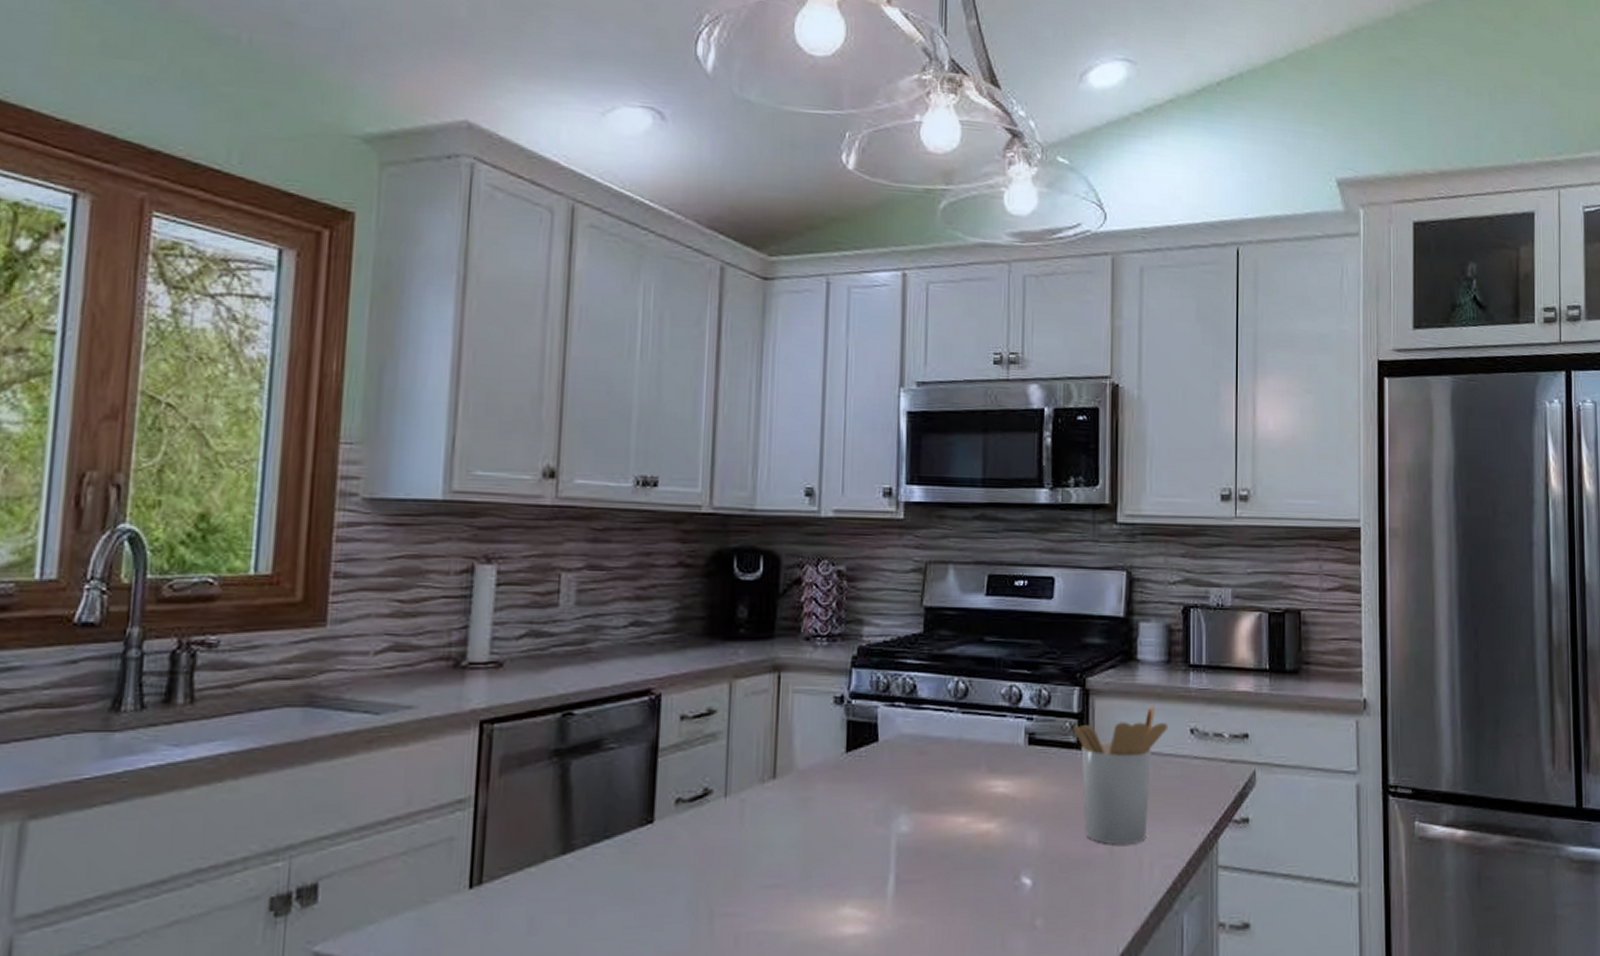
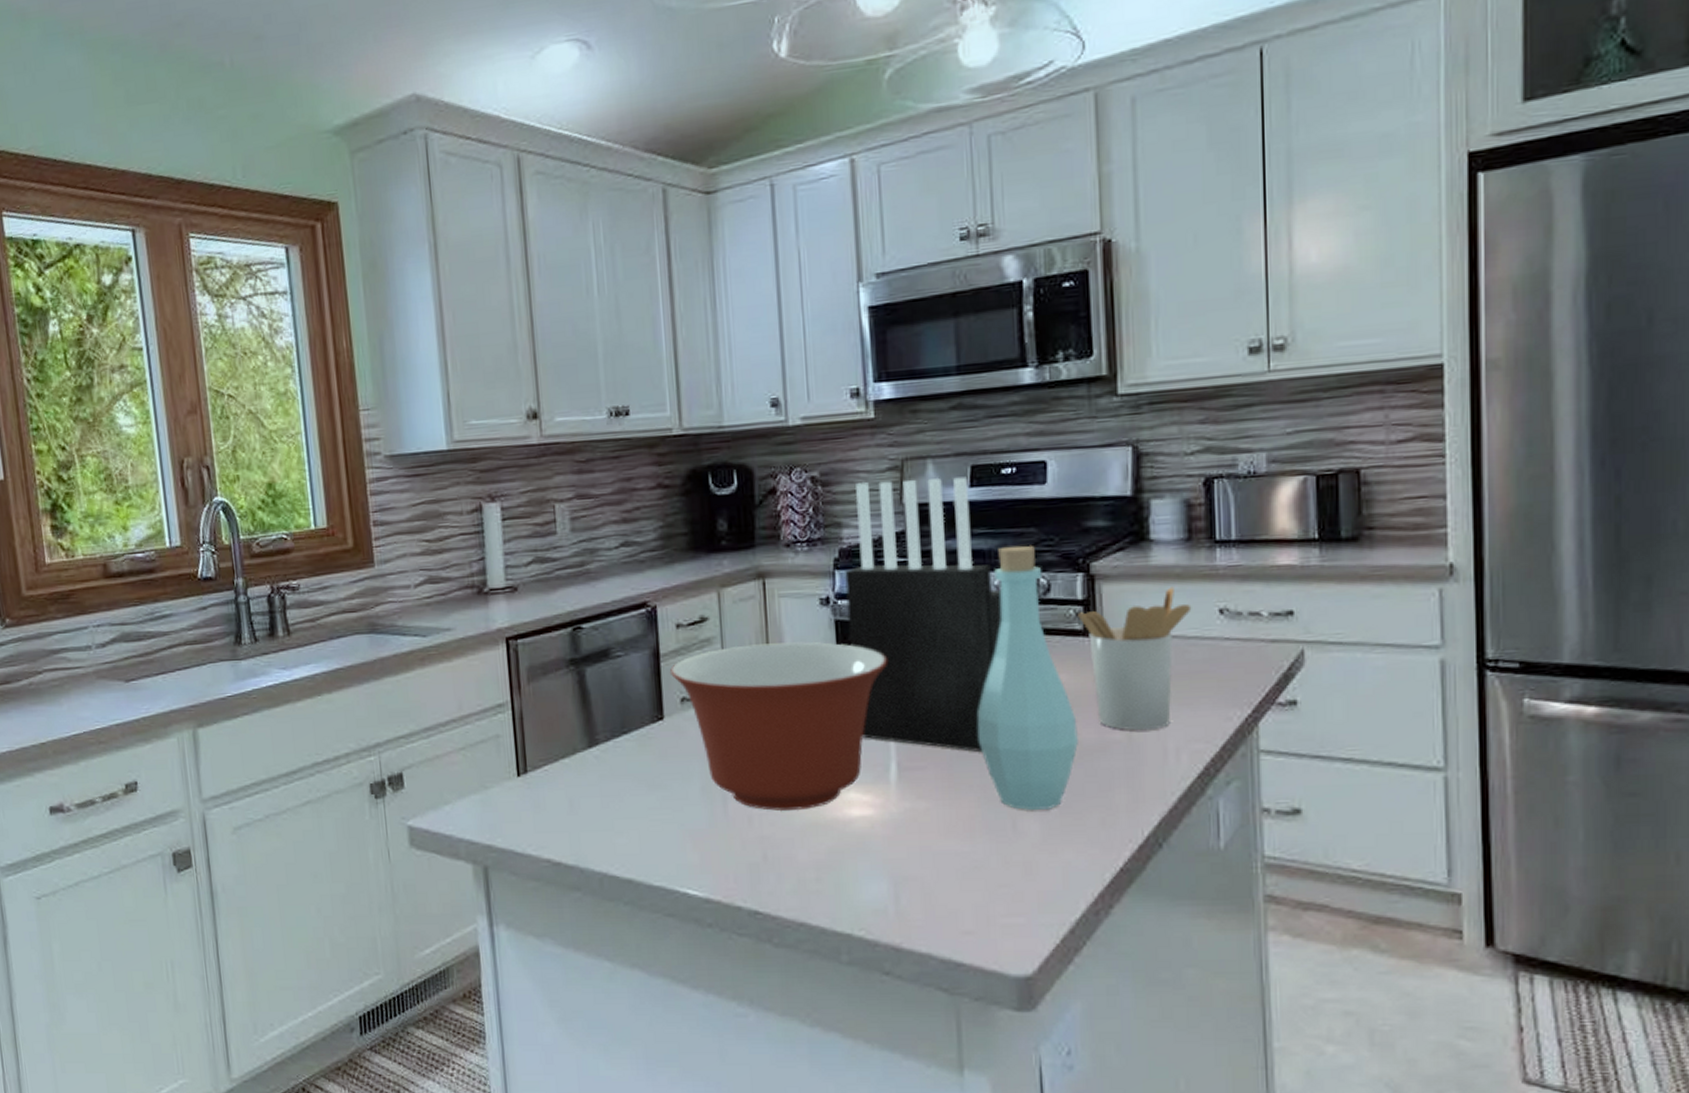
mixing bowl: none [668,742,895,930] -> present [670,642,887,812]
knife block: none [859,581,1007,864] -> present [845,476,1003,752]
bottle: none [975,656,1066,926] -> present [977,545,1078,810]

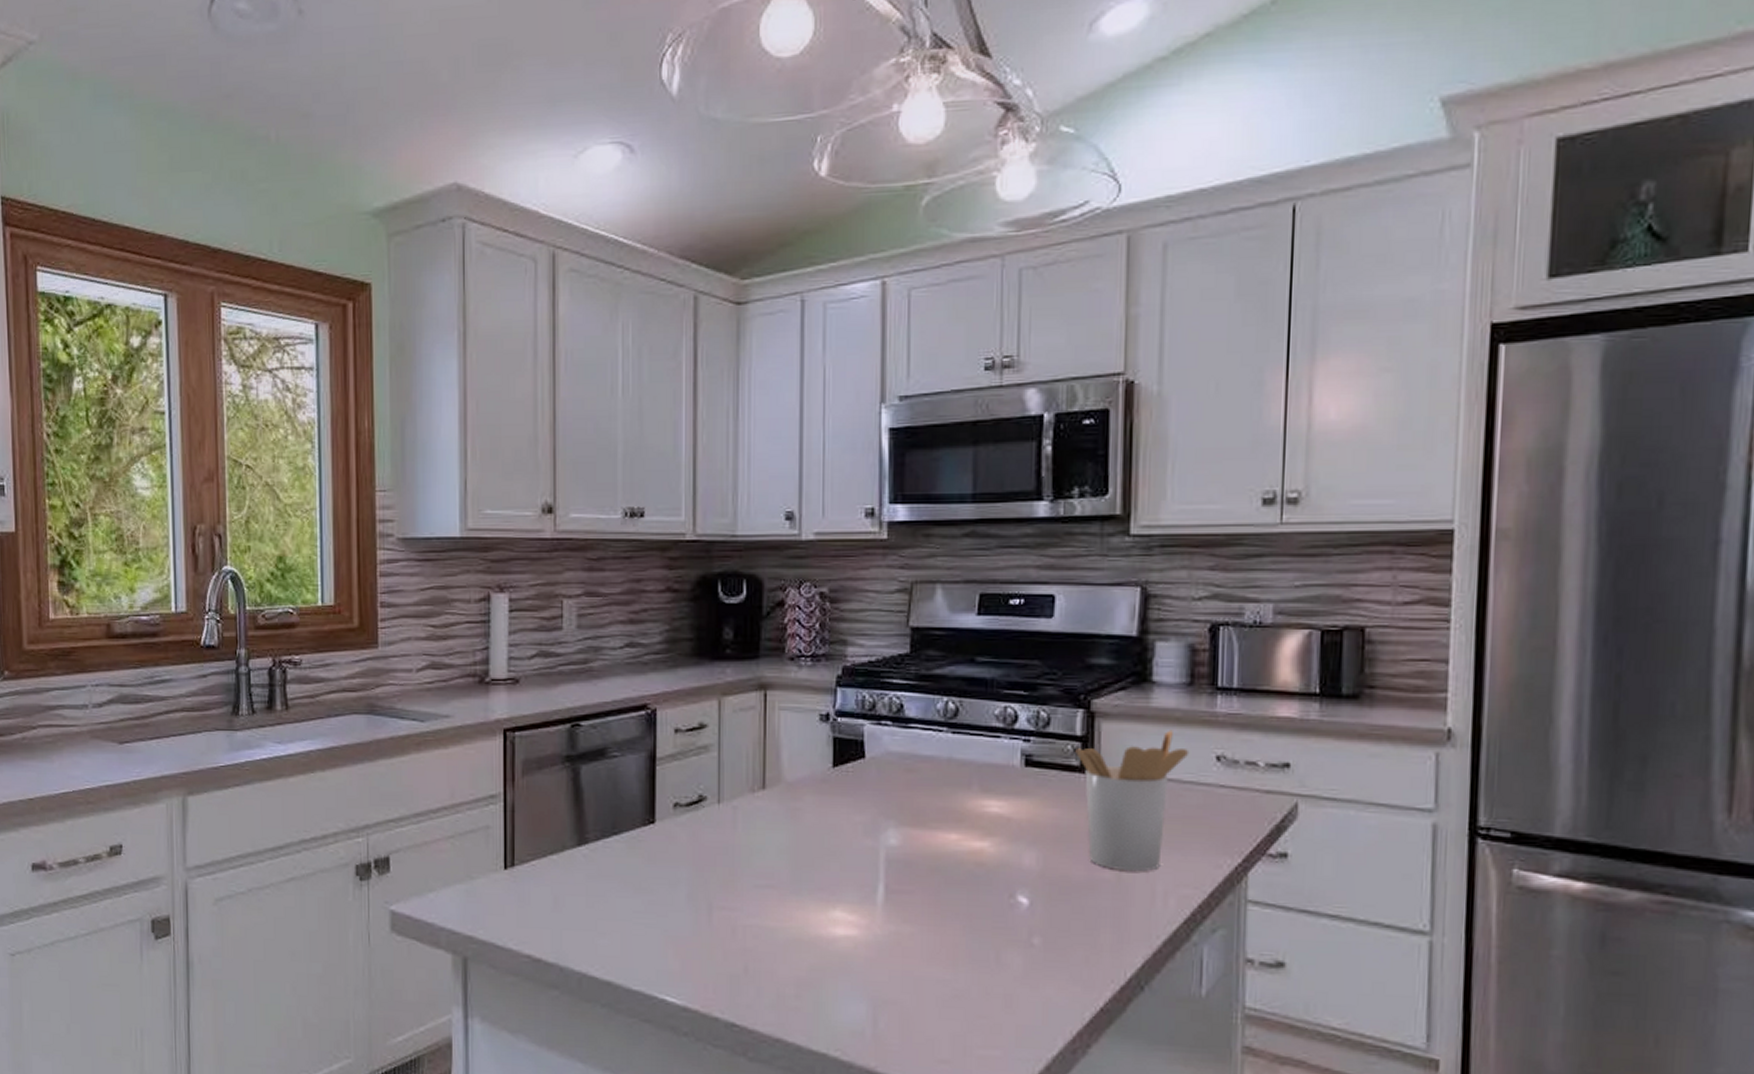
mixing bowl: present [670,642,887,812] -> none [665,755,882,925]
knife block: present [845,476,1003,752] -> none [846,602,1001,880]
bottle: present [977,545,1078,810] -> none [967,677,1068,943]

